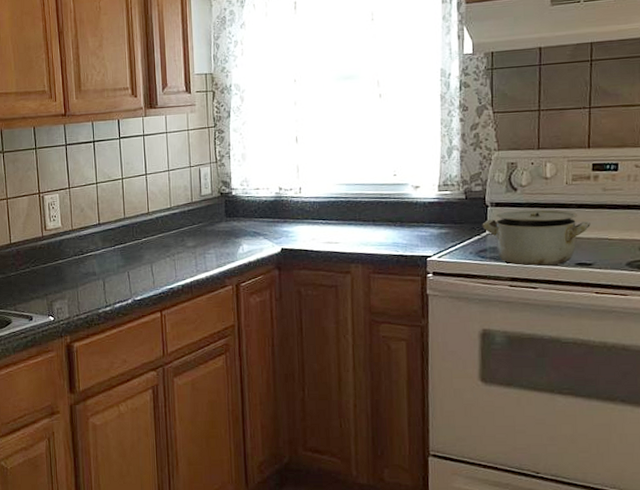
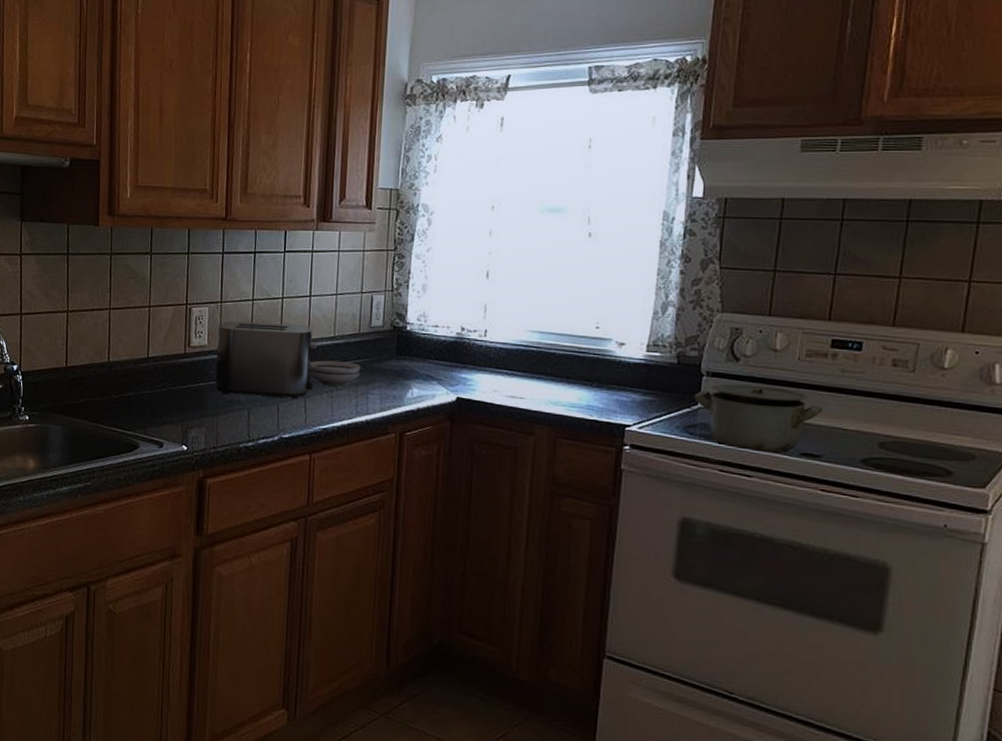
toaster: none [69,200,157,267] -> present [215,321,317,399]
bowl: none [152,228,197,251] -> present [309,360,361,387]

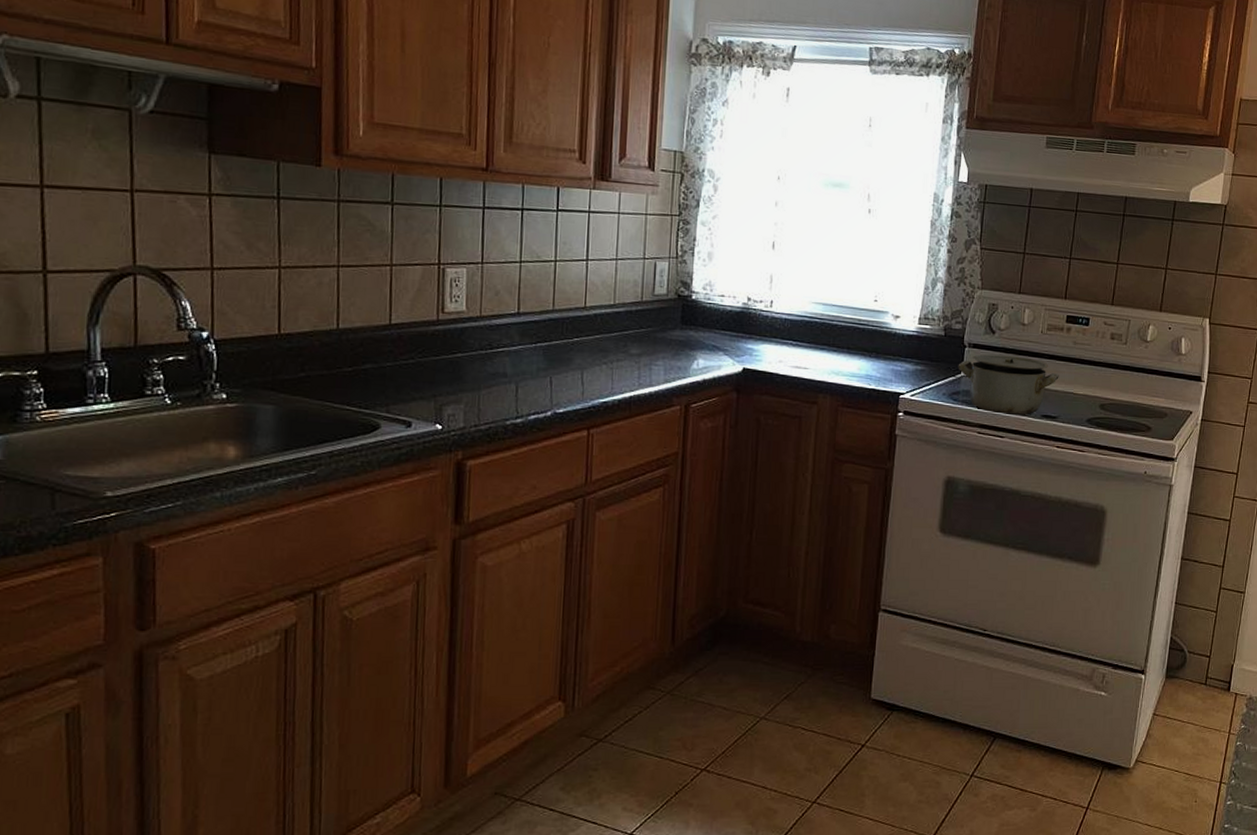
toaster: present [215,321,317,399] -> none [476,285,596,371]
bowl: present [309,360,361,387] -> none [586,329,644,357]

